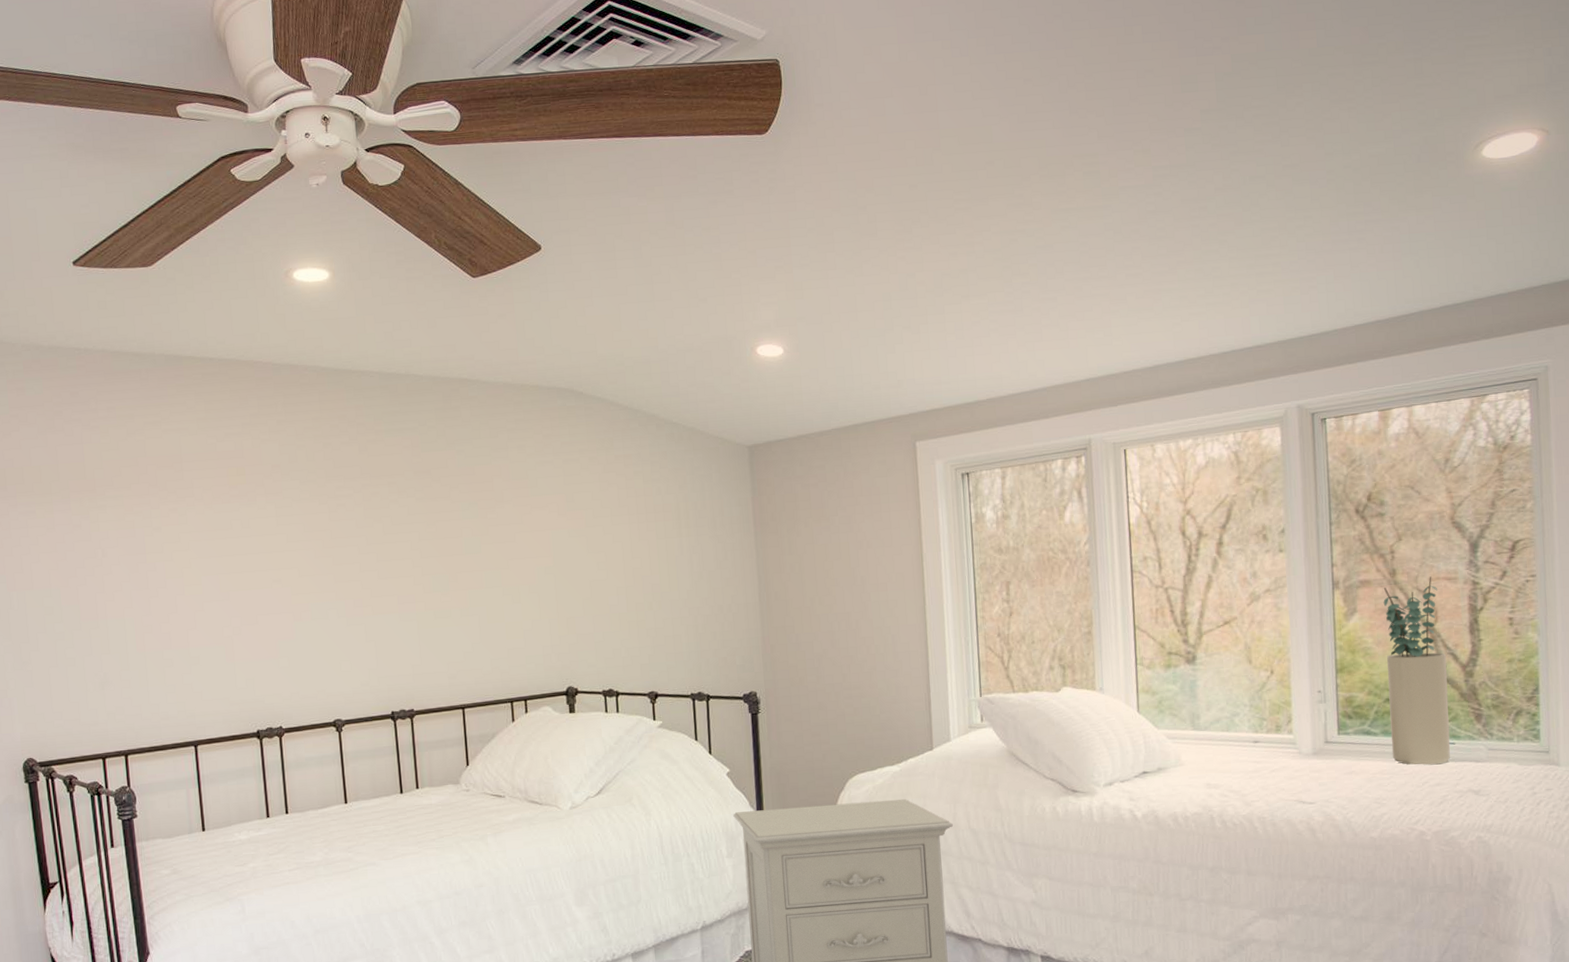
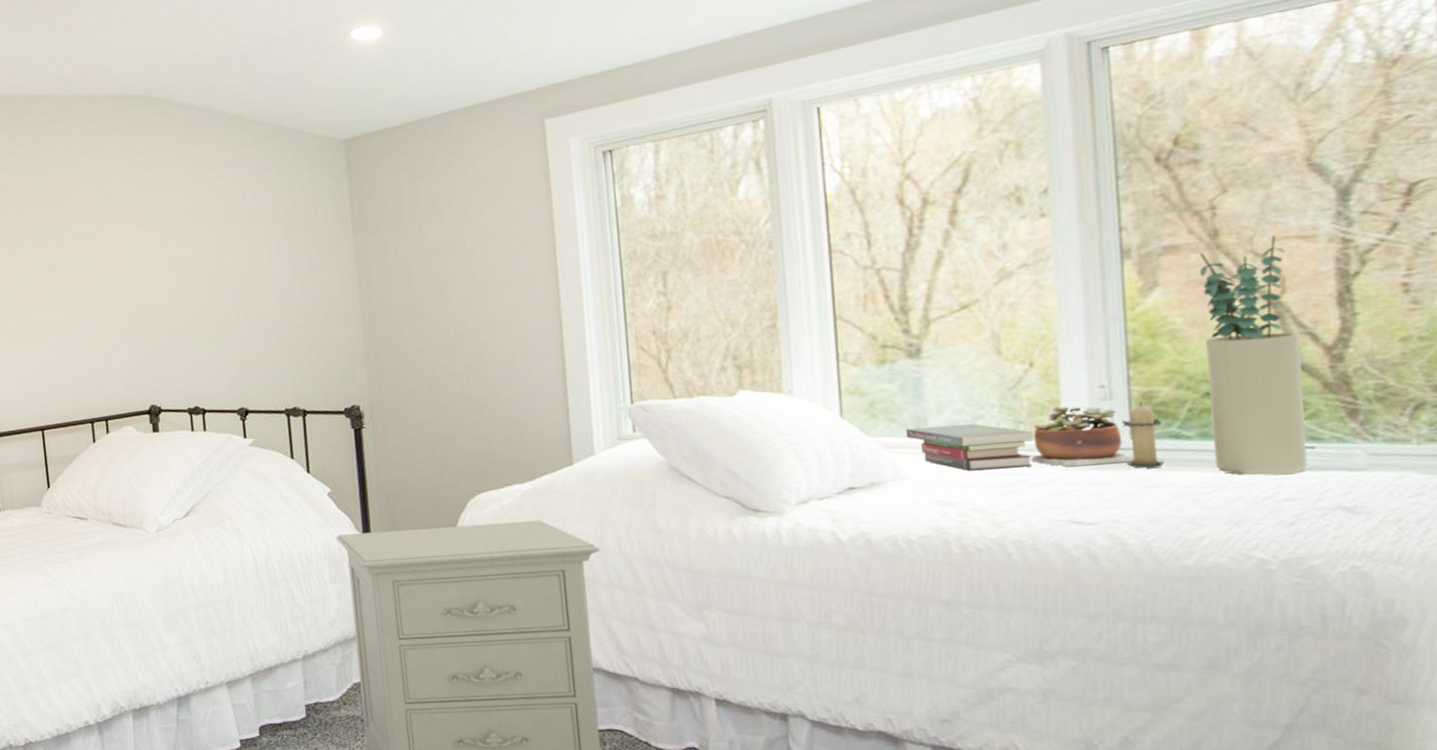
books: none [1185,719,1273,759] -> present [906,423,1034,471]
succulent plant: none [1270,706,1340,757] -> present [1029,405,1134,467]
candle: none [1331,704,1360,758] -> present [1121,401,1165,469]

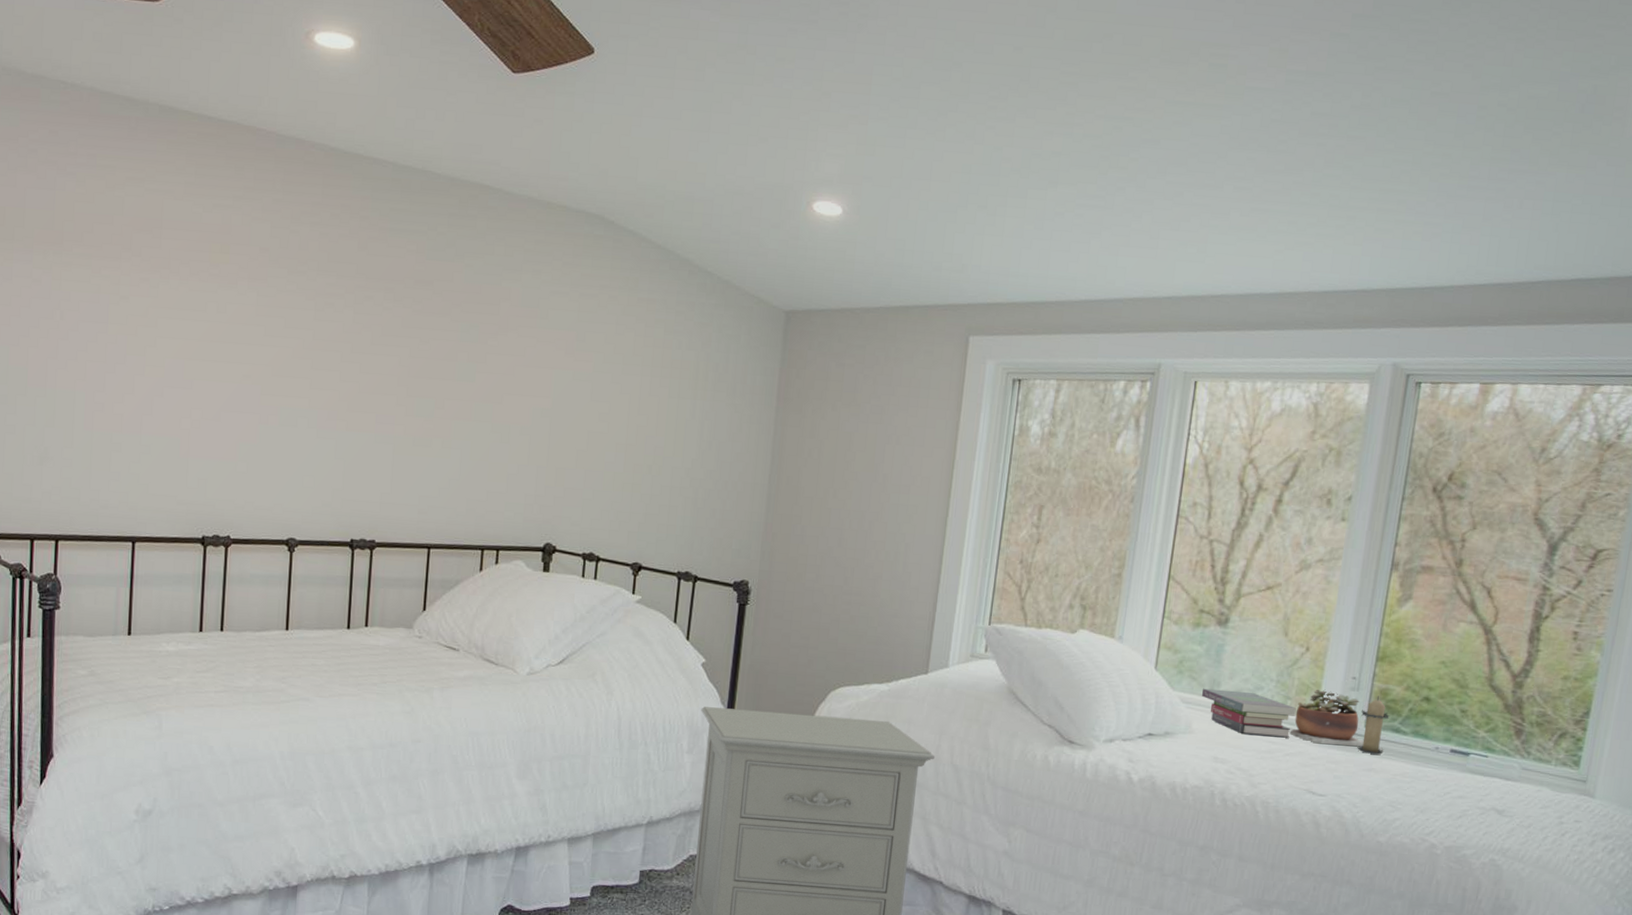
vase: present [1199,235,1308,476] -> none [1418,573,1504,777]

